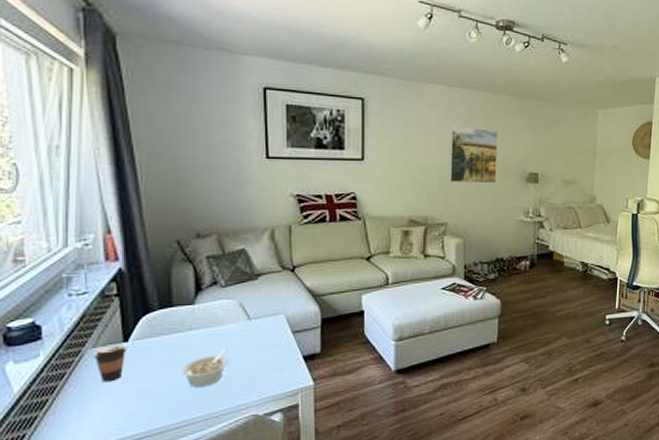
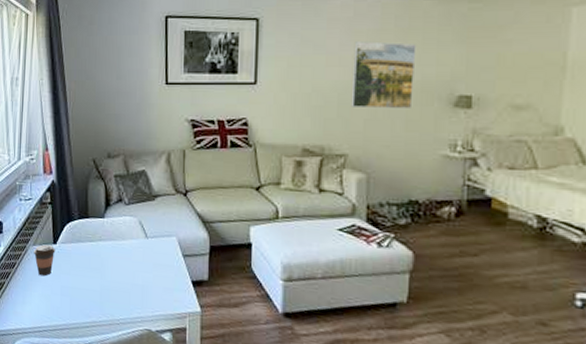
legume: present [181,348,229,388] -> none [93,261,129,295]

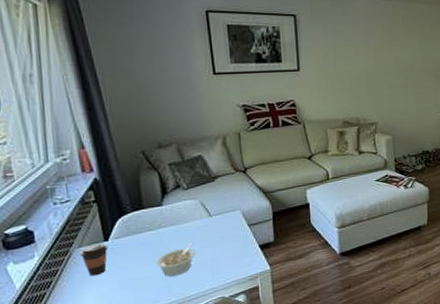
legume: none [93,261,129,295] -> present [156,241,196,277]
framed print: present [350,41,417,110] -> none [374,34,419,86]

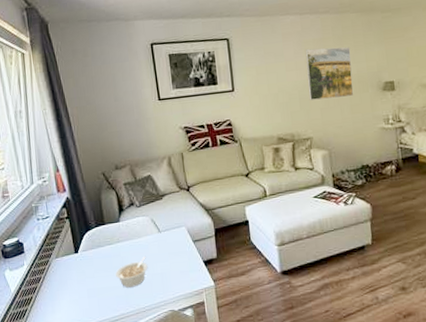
coffee cup: present [79,243,108,277] -> none [56,255,78,284]
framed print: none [374,34,419,86] -> present [305,47,354,100]

